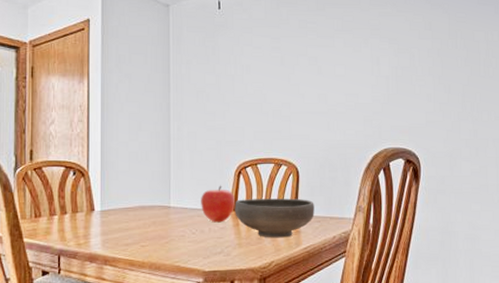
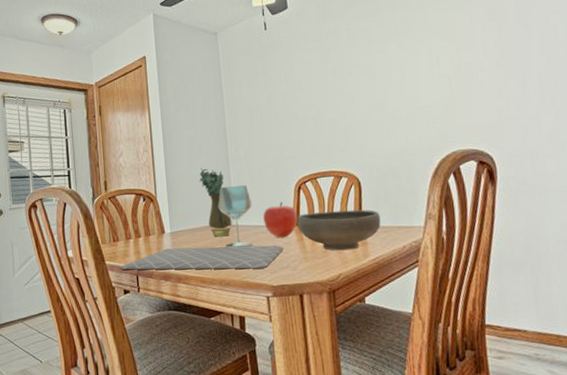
placemat: none [42,227,219,253] -> present [121,245,284,270]
vase: none [137,144,168,218] -> present [199,167,232,237]
wine glass: none [156,166,191,230] -> present [218,185,253,248]

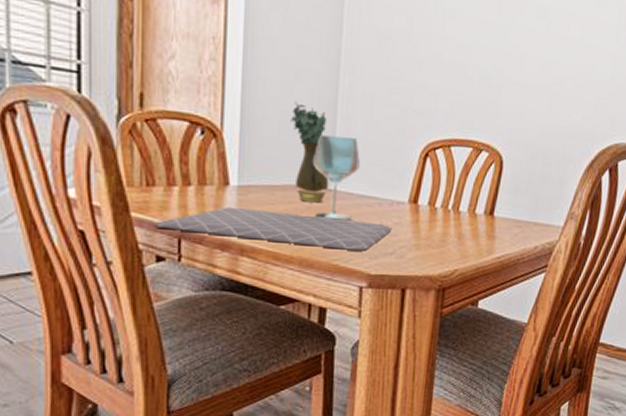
fruit: present [263,201,298,238] -> none [372,168,418,216]
bowl: present [297,209,381,251] -> none [415,189,517,243]

